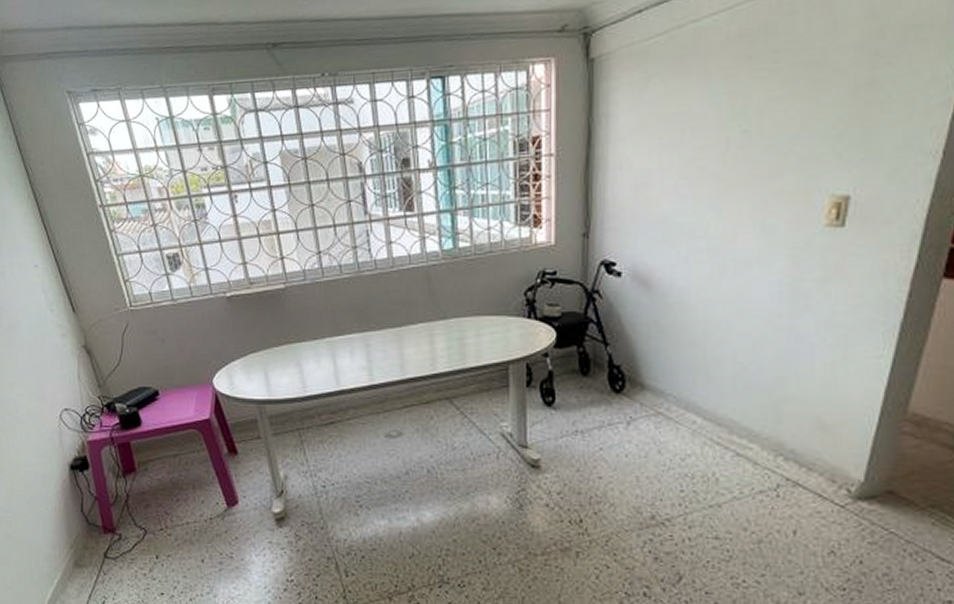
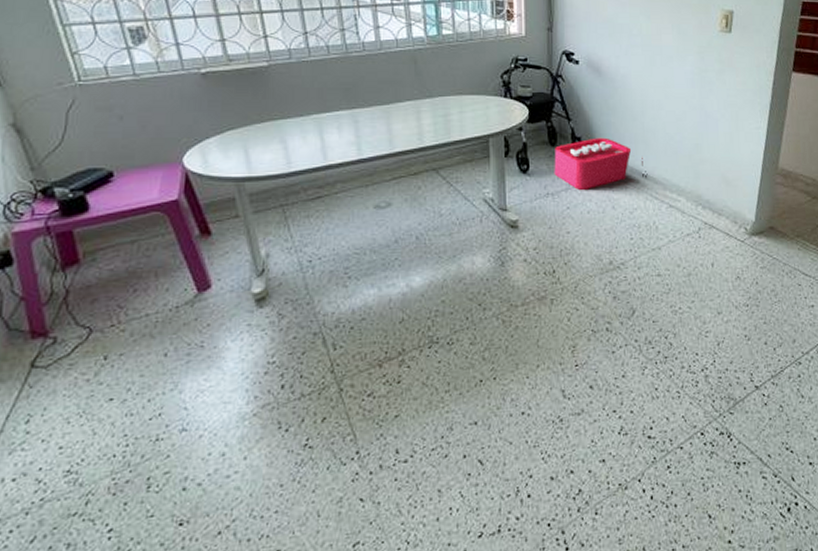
storage bin: none [585,366,708,428] -> present [554,137,648,190]

